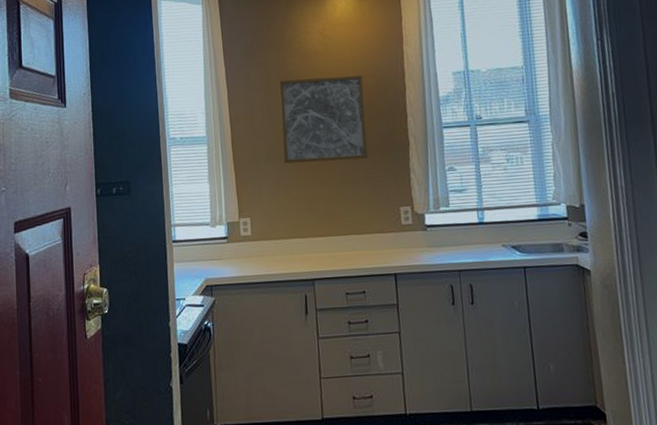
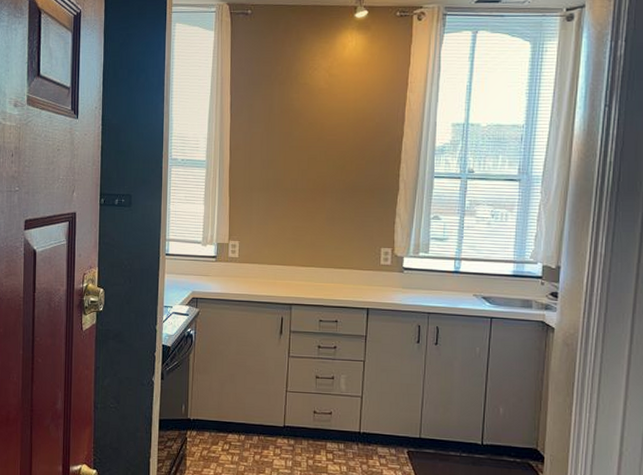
wall art: present [279,74,368,164] -> none [276,114,362,198]

